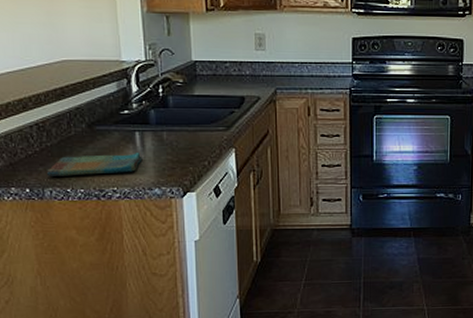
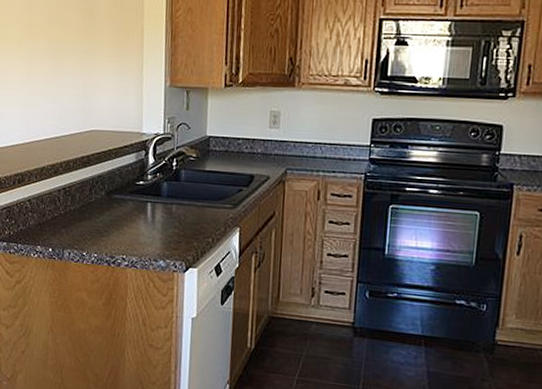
dish towel: present [46,152,143,176] -> none [67,221,152,242]

